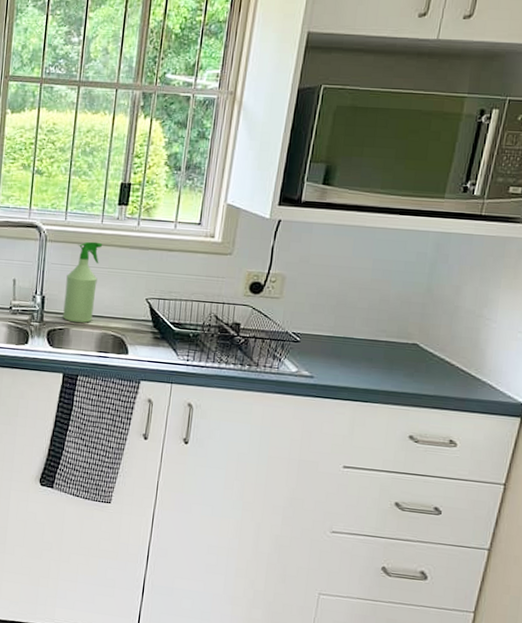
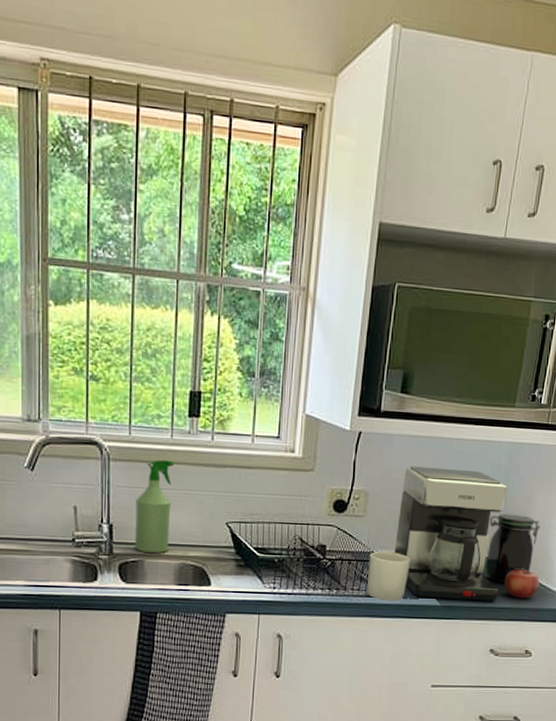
mug: none [279,331,327,381] -> present [366,551,411,601]
coffee maker: none [309,252,434,388] -> present [394,466,508,601]
jar: none [407,301,470,371] -> present [485,513,540,584]
fruit: none [426,357,468,388] -> present [503,568,540,599]

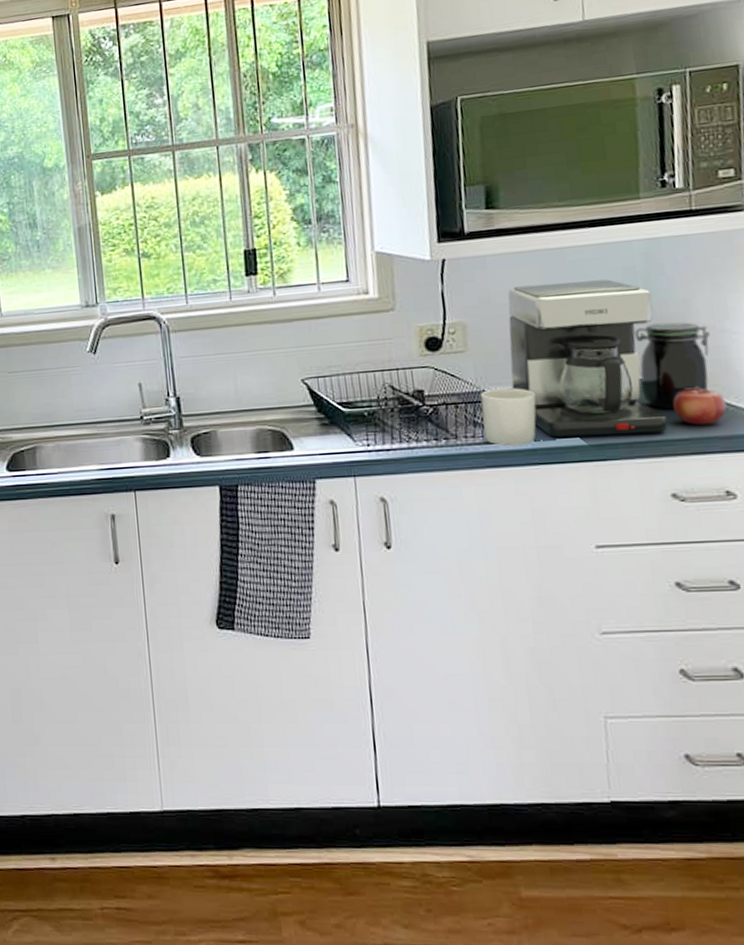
spray bottle: present [135,459,173,554] -> none [201,322,242,423]

